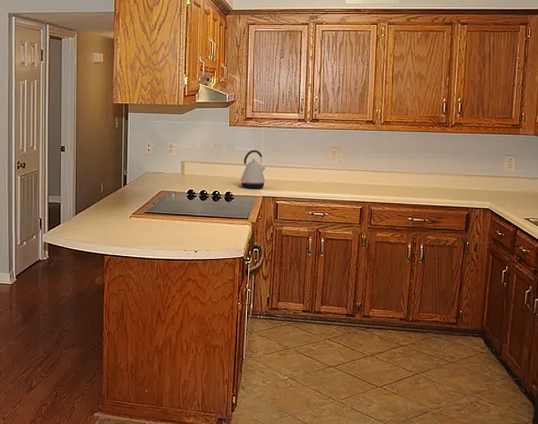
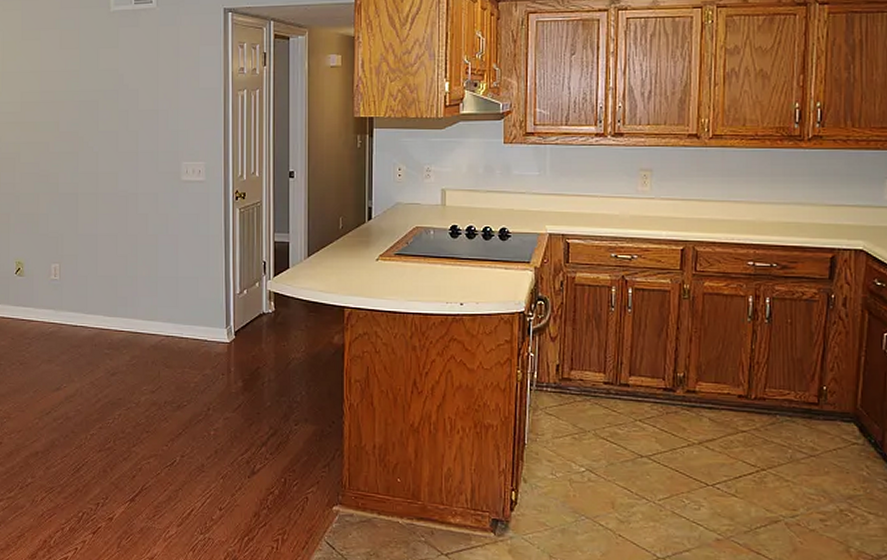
kettle: present [241,150,266,189] -> none [520,174,553,224]

